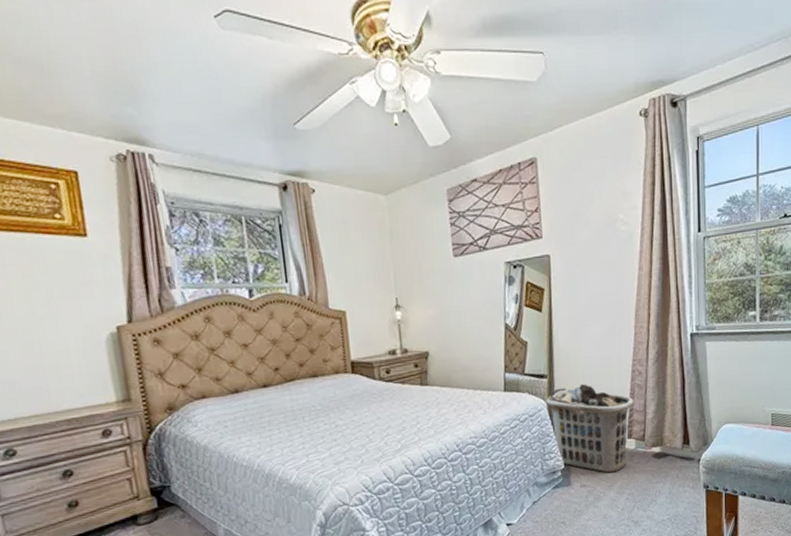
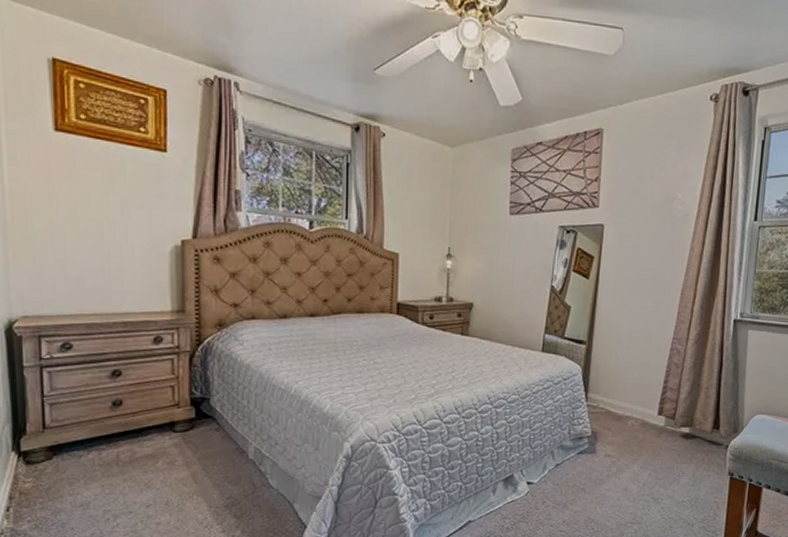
clothes hamper: present [546,384,634,473] -> none [581,355,669,447]

